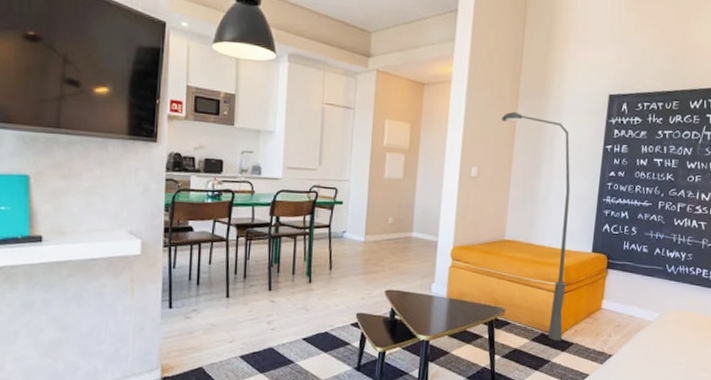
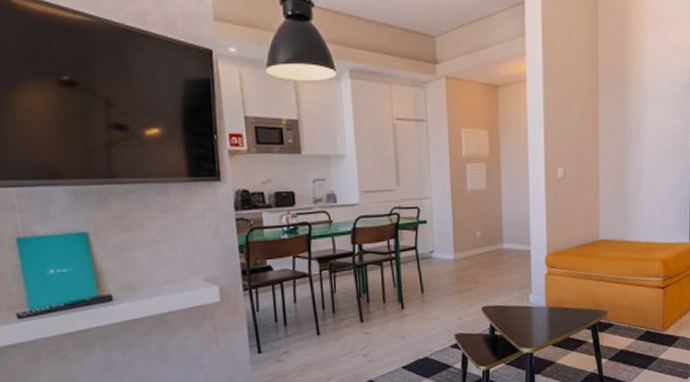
floor lamp: present [502,111,571,341] -> none [583,104,669,337]

